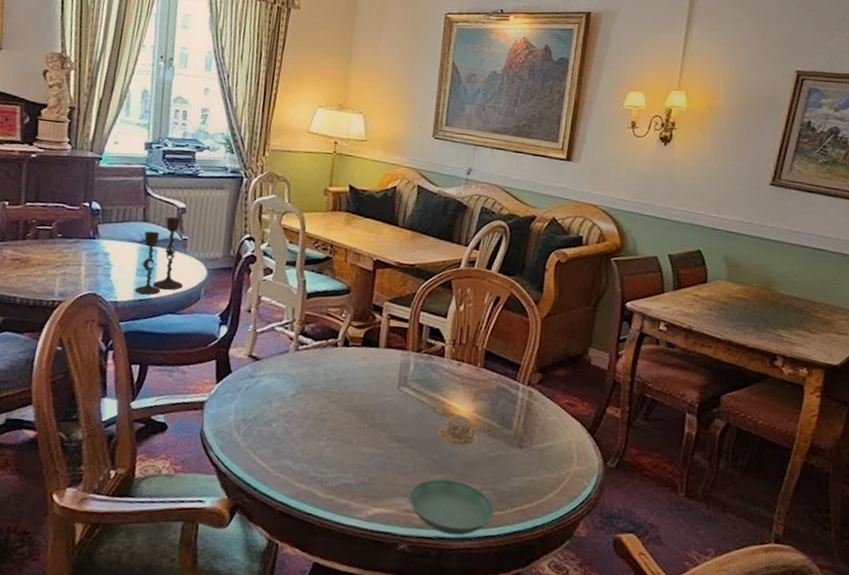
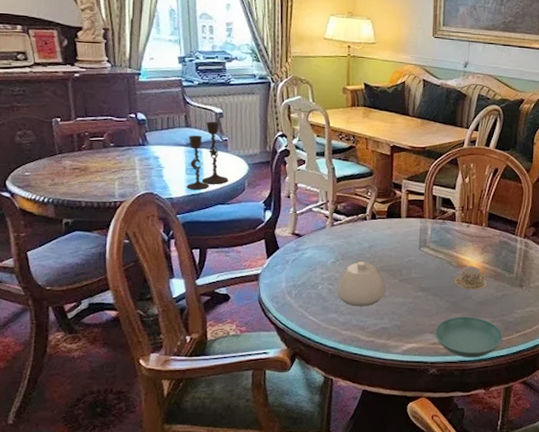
sugar bowl: none [293,396,354,454] -> present [336,261,386,306]

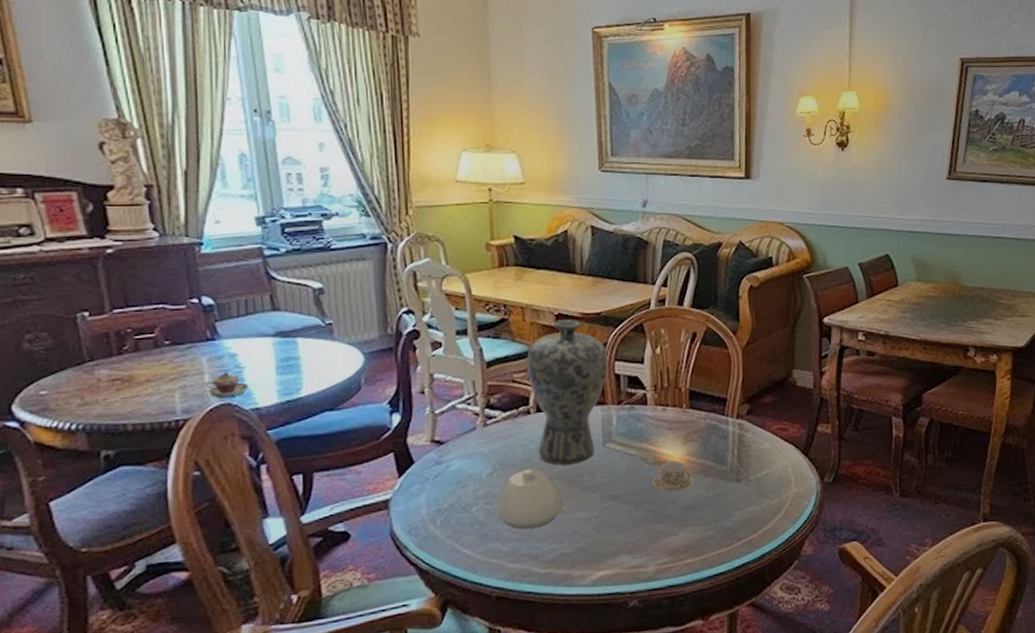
teacup: none [137,170,166,189] -> present [207,372,249,398]
candlestick: present [186,121,229,190] -> none [276,300,337,395]
vase: none [367,150,429,261] -> present [527,319,609,465]
saucer: present [435,317,503,358] -> none [632,526,721,581]

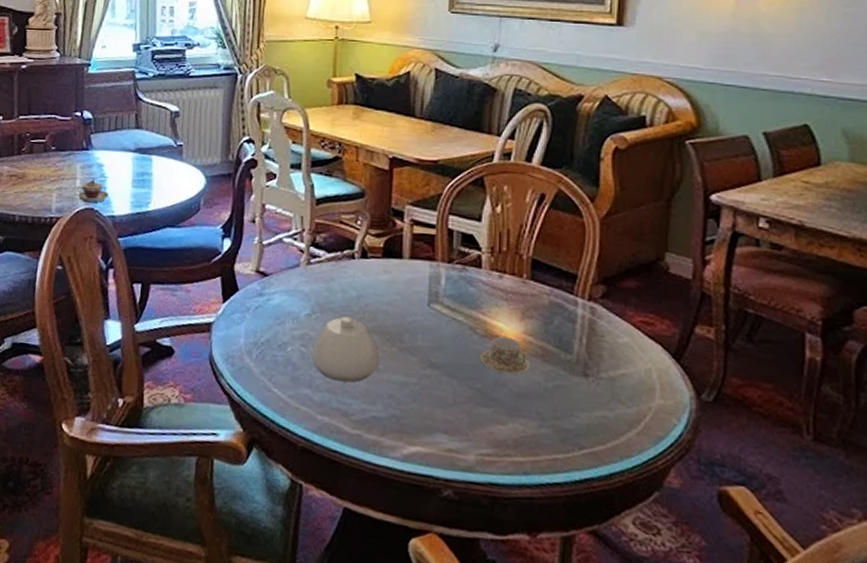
vase: present [527,319,609,465] -> none [355,164,442,321]

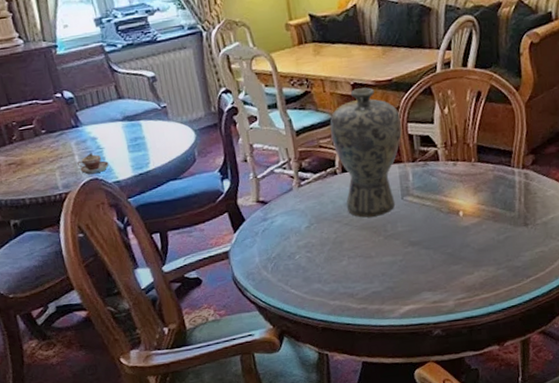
sugar bowl: present [311,316,380,383] -> none [315,221,371,273]
vase: none [355,164,442,321] -> present [330,87,402,218]
teacup: present [479,336,531,375] -> none [447,209,486,238]

